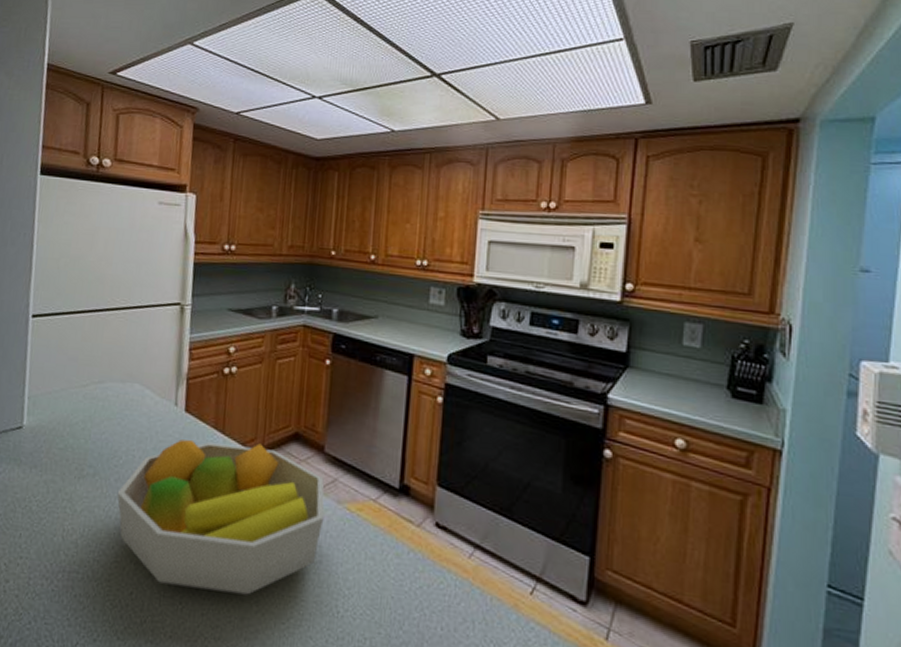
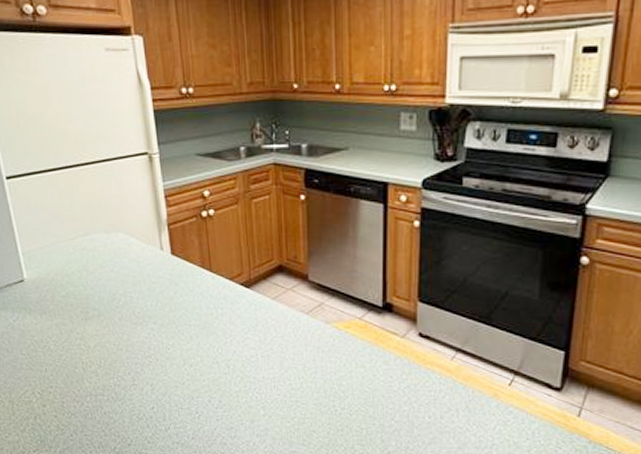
fruit bowl: present [117,439,325,595] -> none [123,277,315,403]

